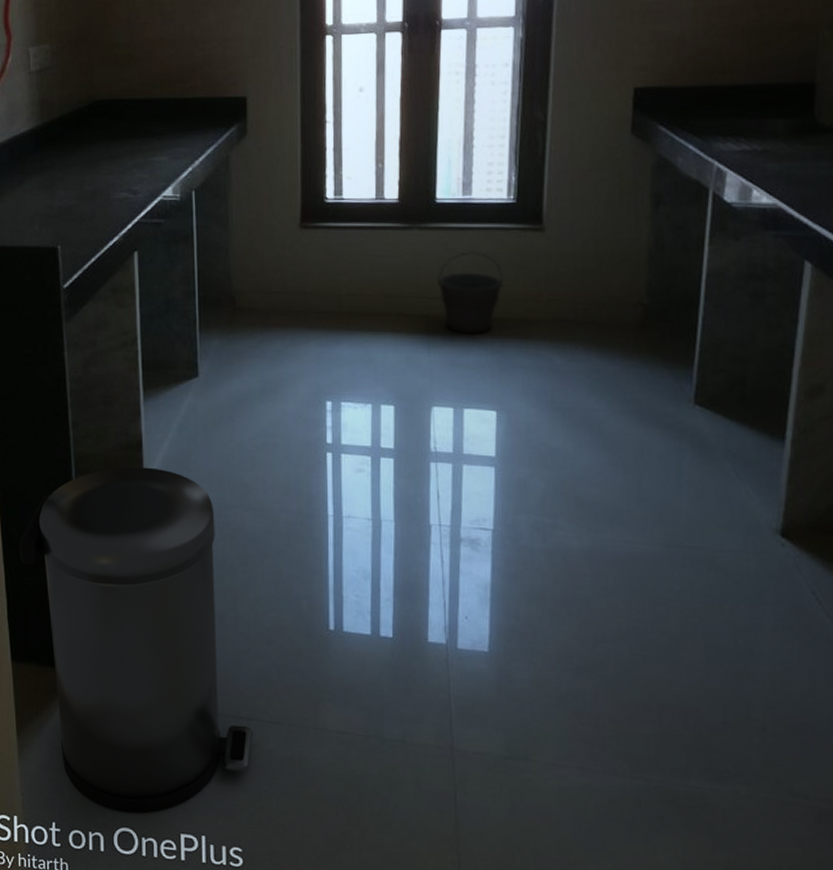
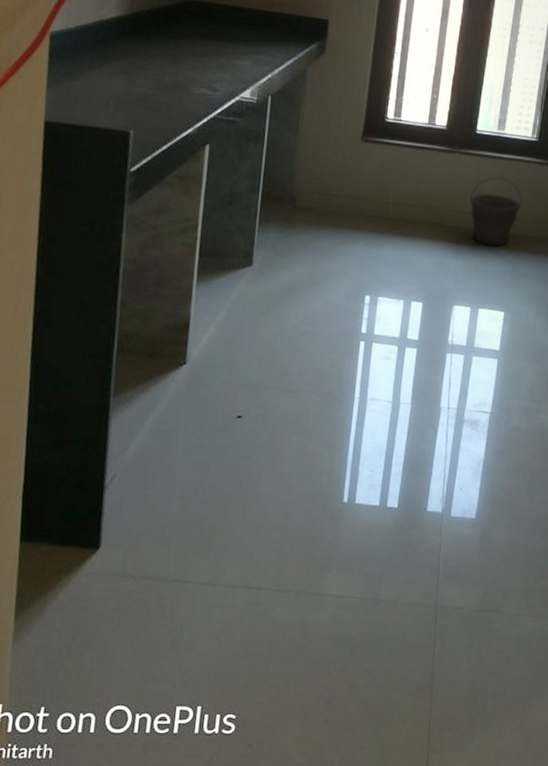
pedal bin: present [19,466,252,814] -> none [45,347,260,690]

